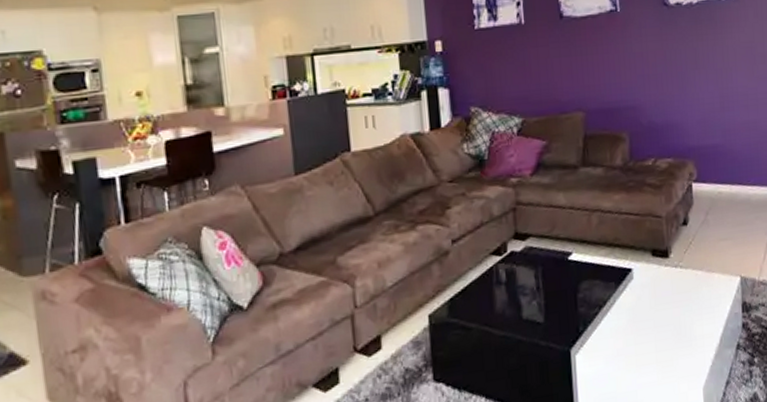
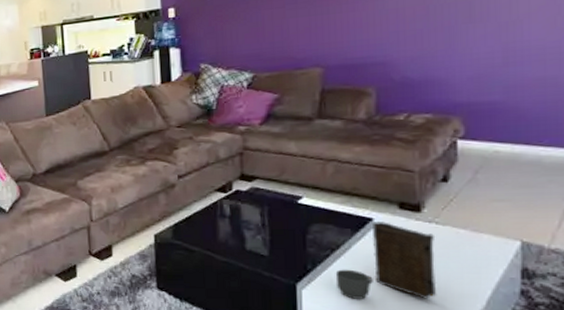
mug: none [603,325,635,357] -> present [335,269,373,299]
book: none [631,271,685,346] -> present [371,222,437,299]

